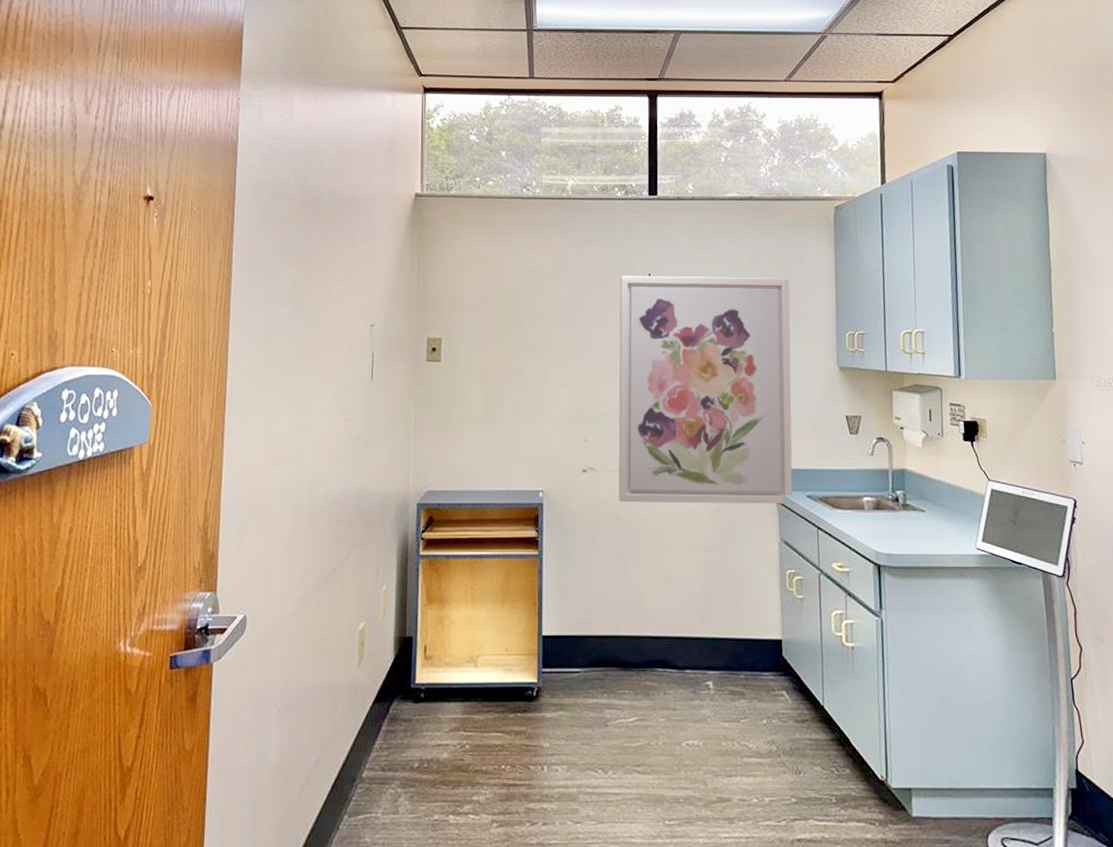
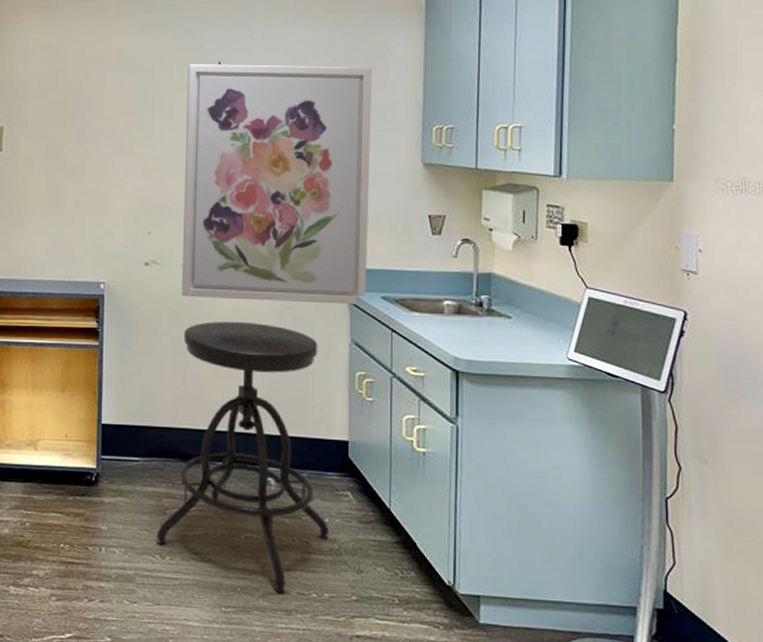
stool: none [599,525,767,801] -> present [157,321,329,593]

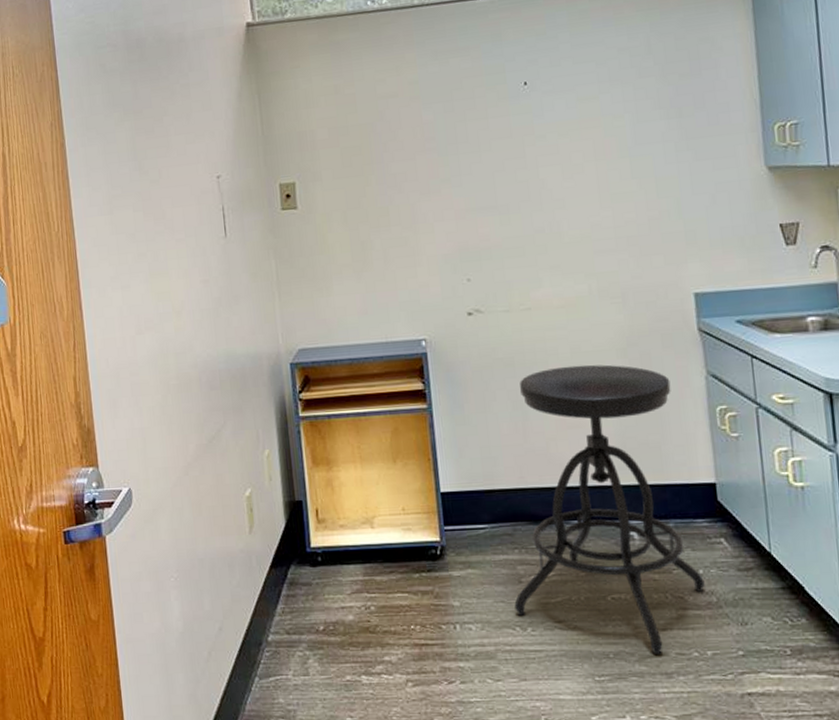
wall art: present [181,64,373,305] -> none [490,67,718,345]

